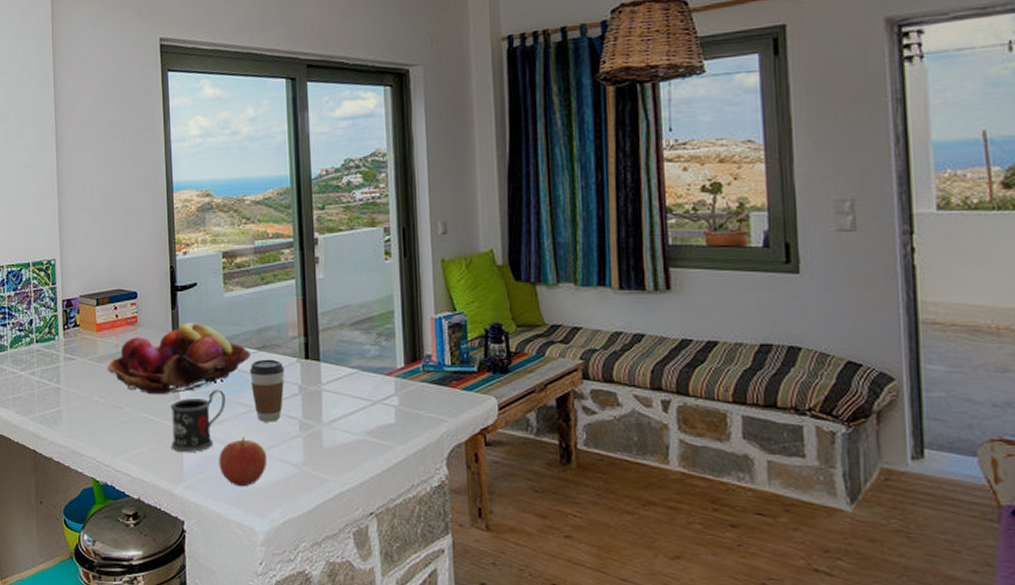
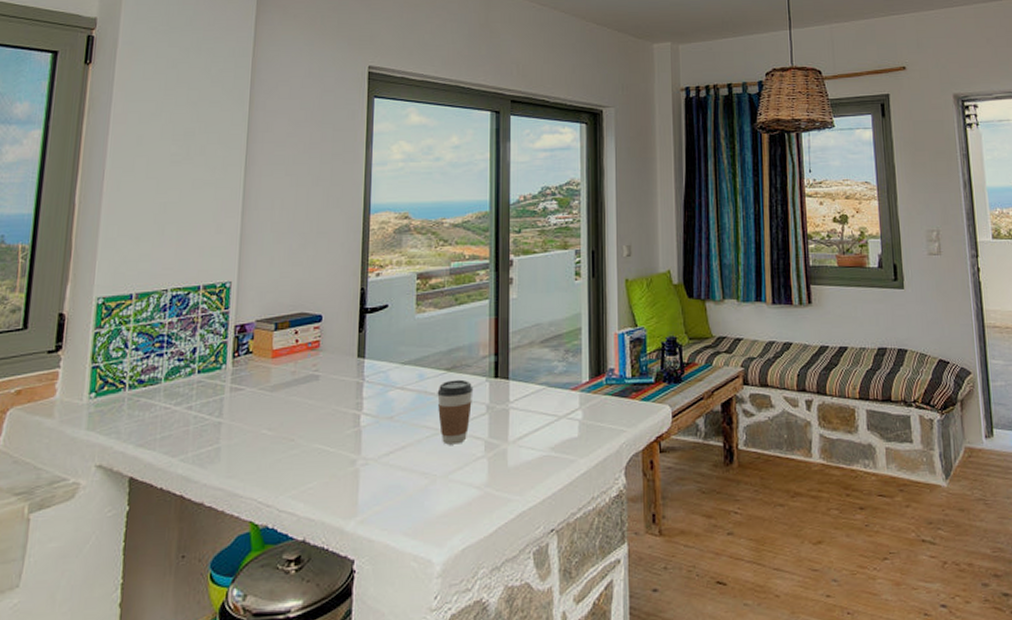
fruit basket: present [107,323,252,394] -> none [280,345,440,423]
mug: present [170,389,226,453] -> none [345,413,410,484]
apple: present [218,436,268,487] -> none [397,461,450,516]

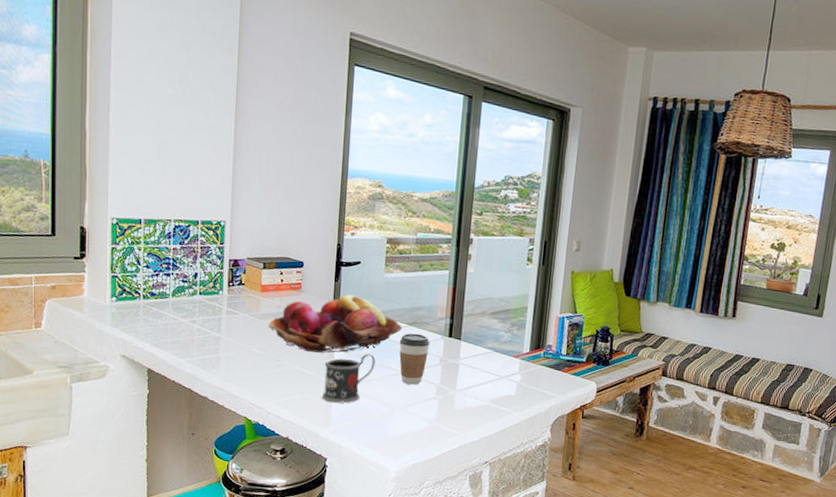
fruit basket: none [280,345,440,423] -> present [268,294,403,353]
mug: none [345,413,410,484] -> present [321,353,376,403]

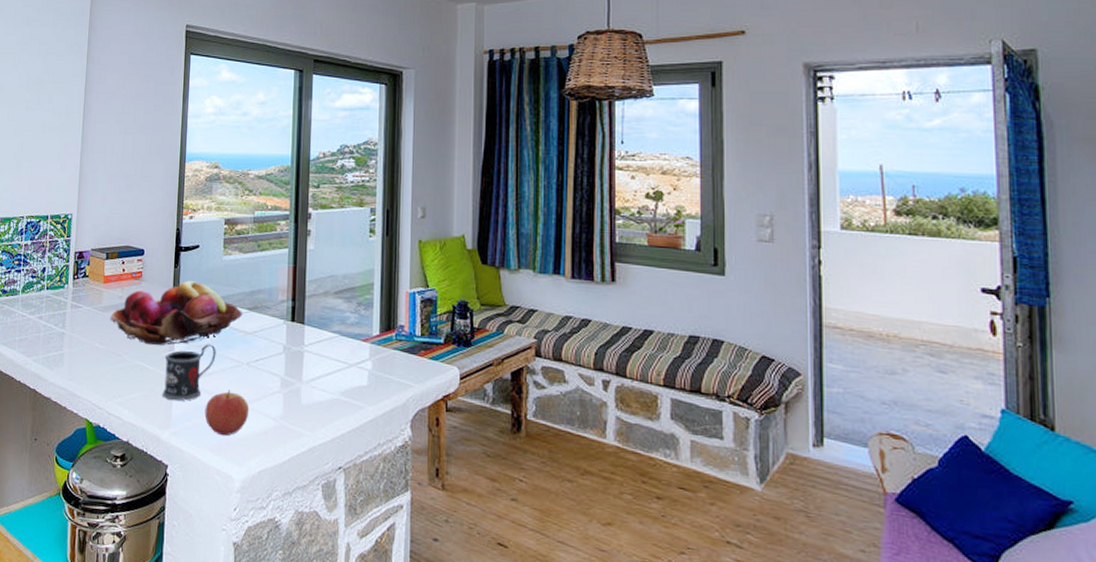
apple: none [363,394,406,435] -> present [204,389,250,436]
coffee cup: present [399,333,430,385] -> none [240,319,272,378]

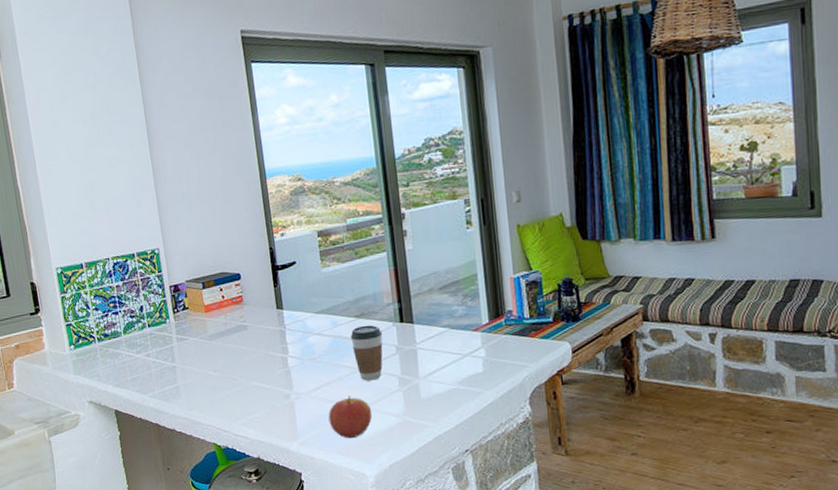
fruit basket: present [110,281,243,345] -> none [218,297,351,365]
mug: present [162,343,216,401] -> none [280,355,331,414]
coffee cup: none [240,319,272,378] -> present [350,325,383,381]

